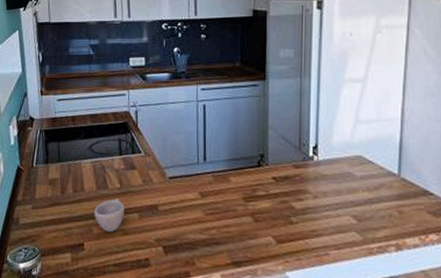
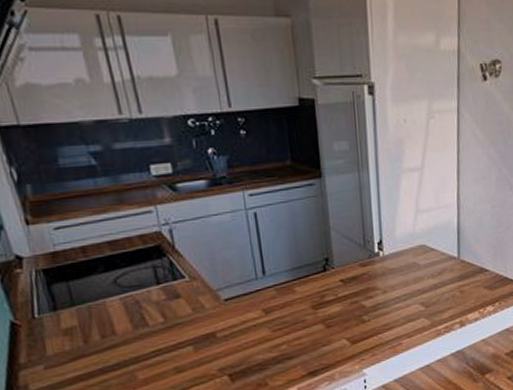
cup: present [94,198,125,233] -> none [134,334,175,375]

